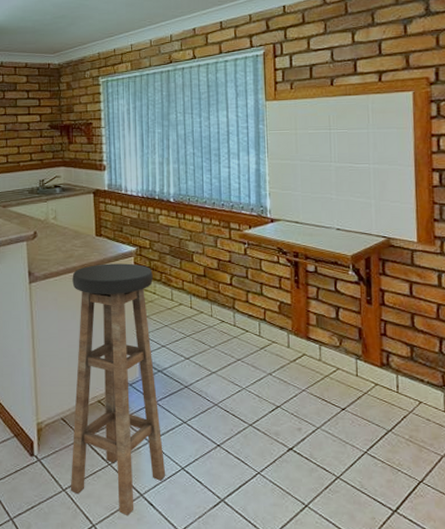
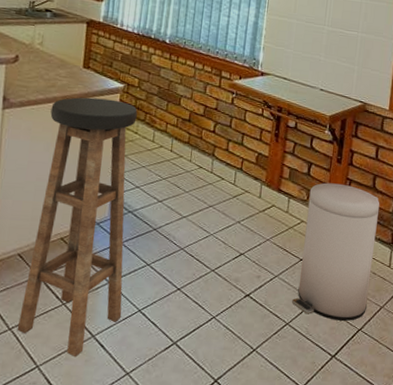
pedal bin: none [339,326,425,472] -> present [291,182,380,321]

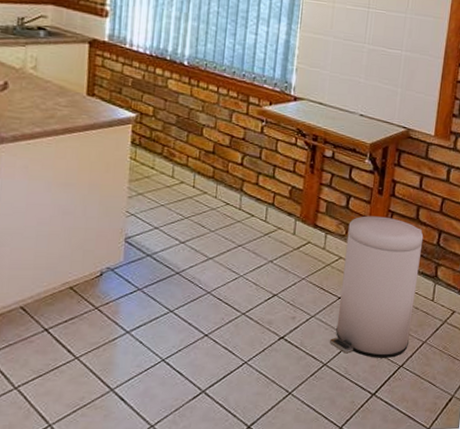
bar stool: present [17,97,138,356] -> none [24,129,153,412]

